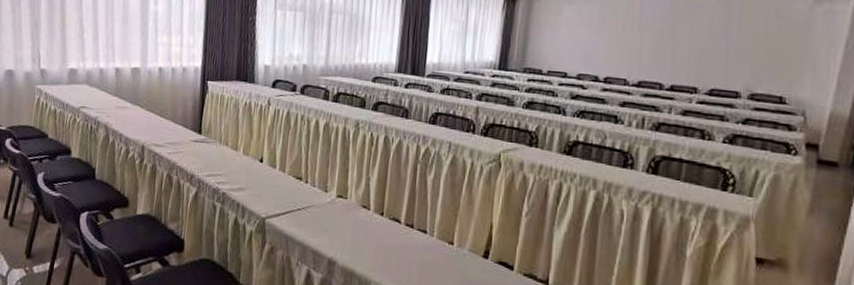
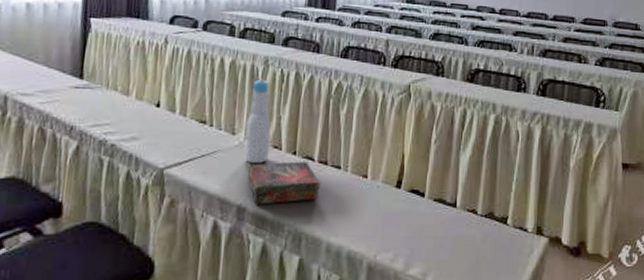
bottle: none [335,141,360,222] -> present [244,79,271,164]
book: none [338,221,406,261] -> present [247,161,320,205]

